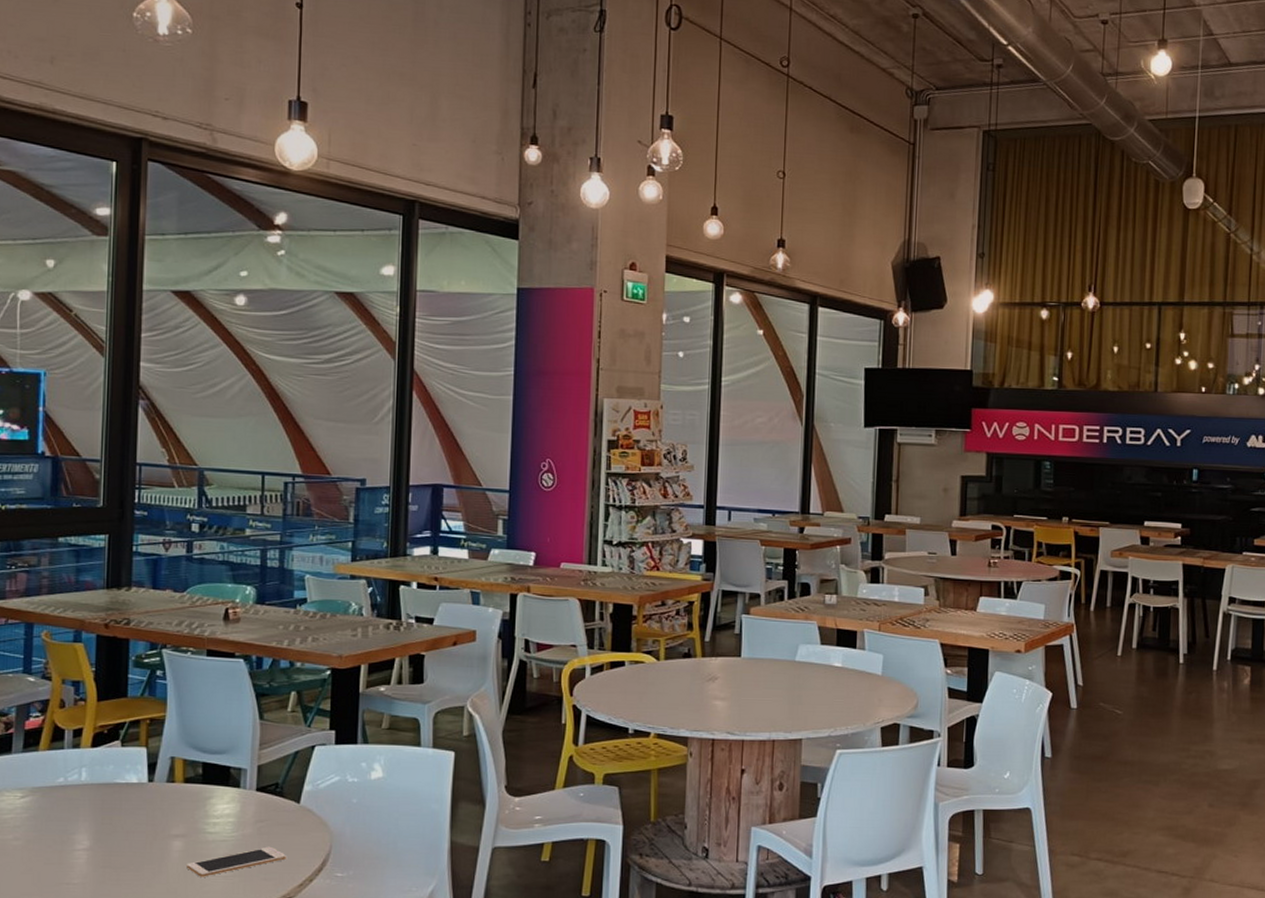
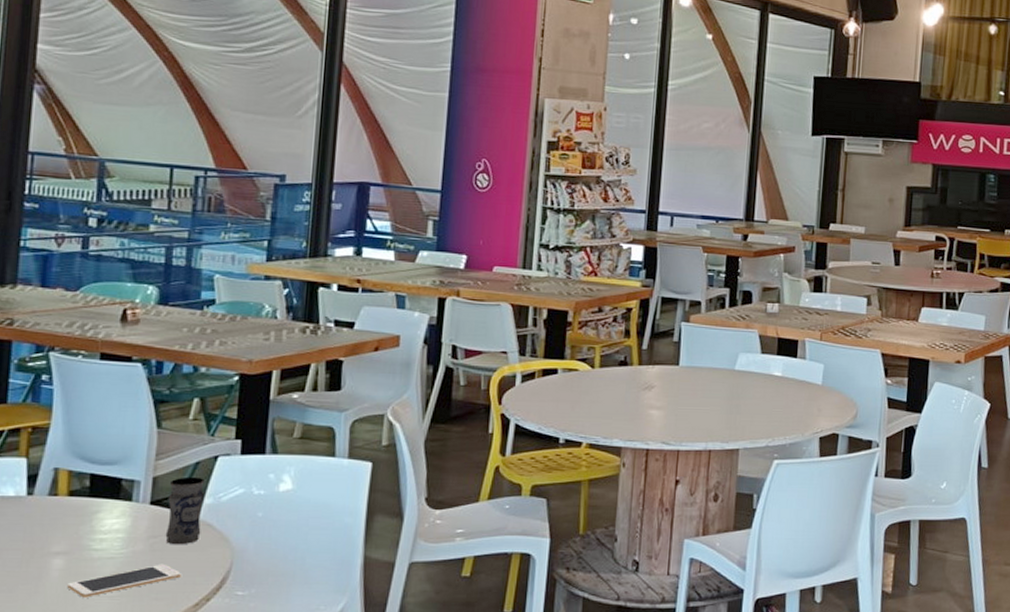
jar: none [271,765,304,829] -> present [165,476,205,545]

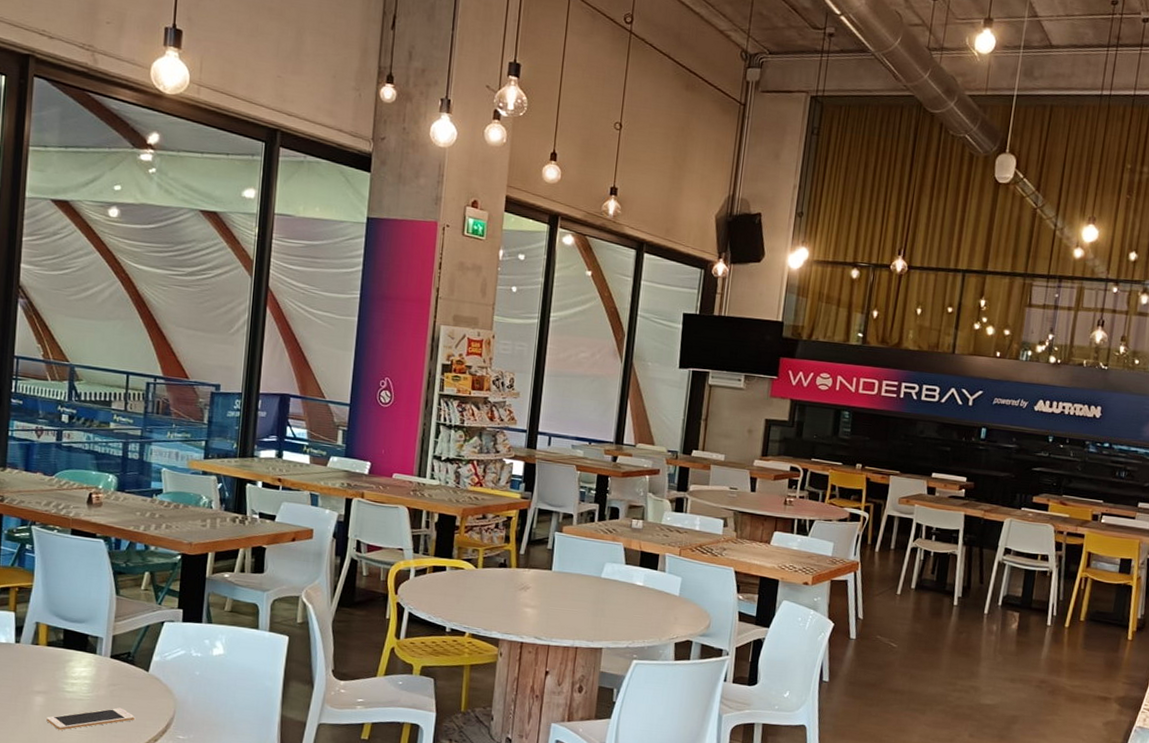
jar: present [165,476,205,545] -> none [122,637,154,694]

